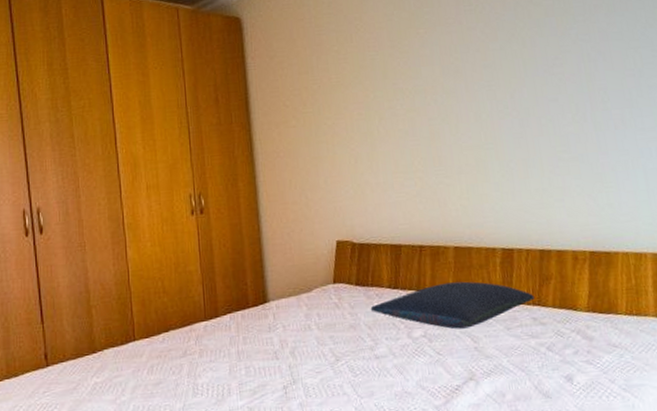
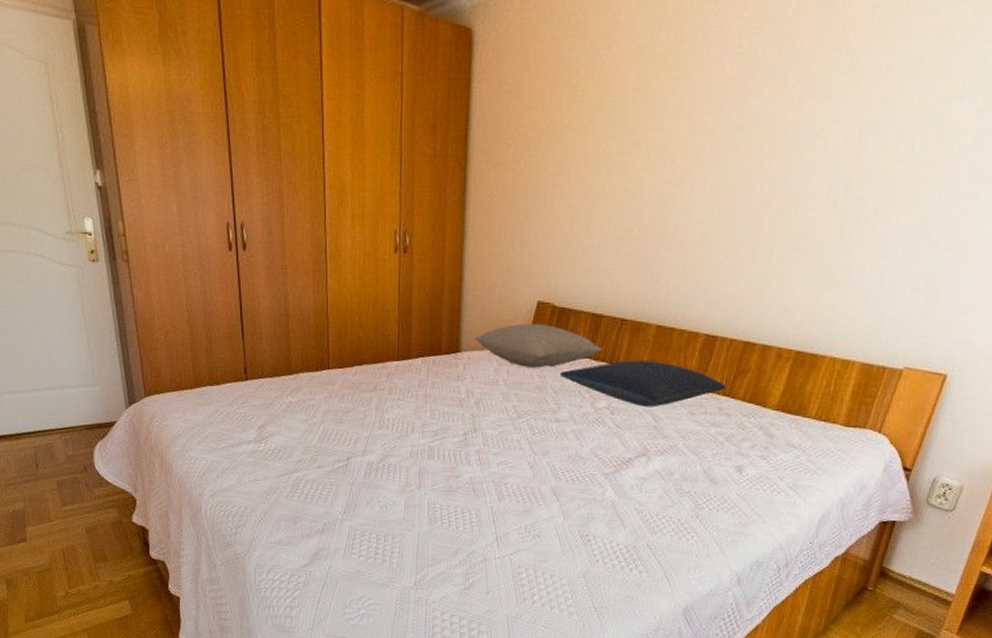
pillow: none [280,262,408,308] -> present [475,323,602,368]

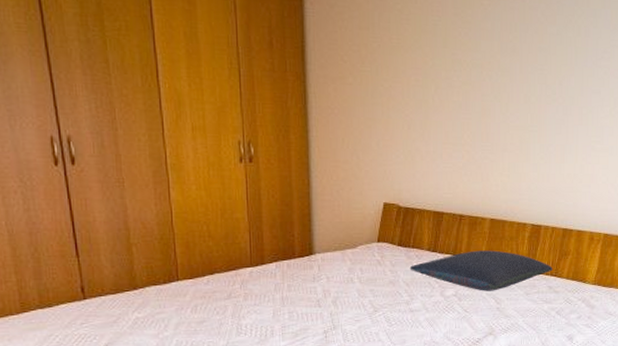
pillow: present [475,323,602,368] -> none [327,224,446,264]

